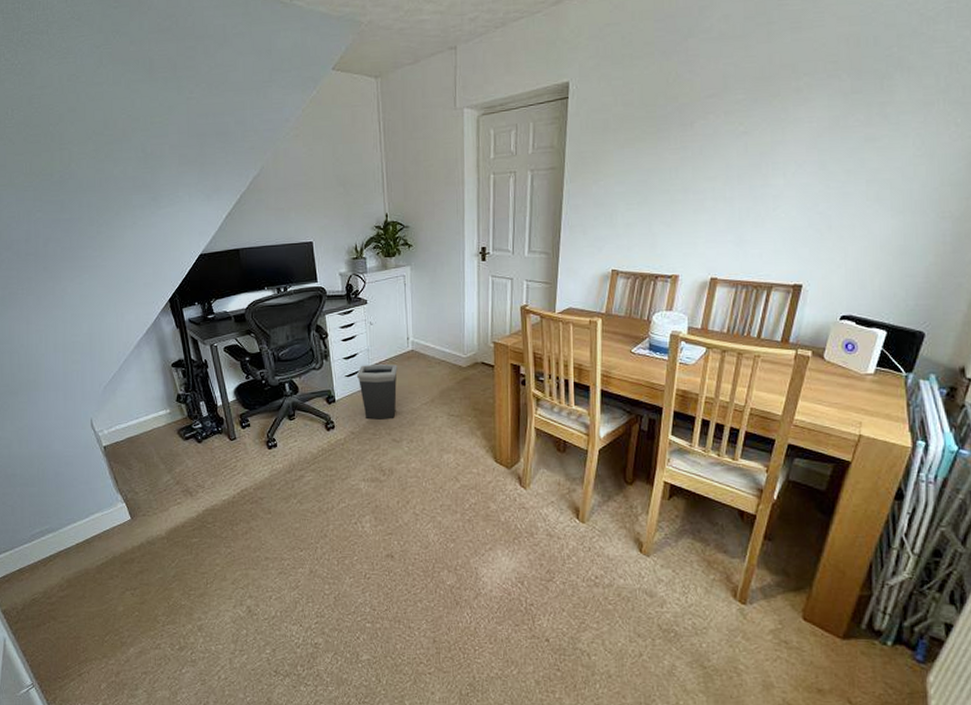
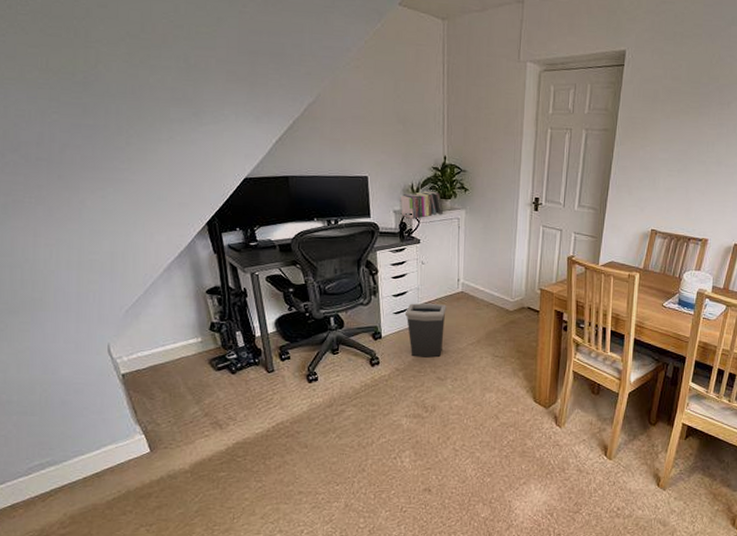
books: none [346,250,388,280] -> present [401,190,443,219]

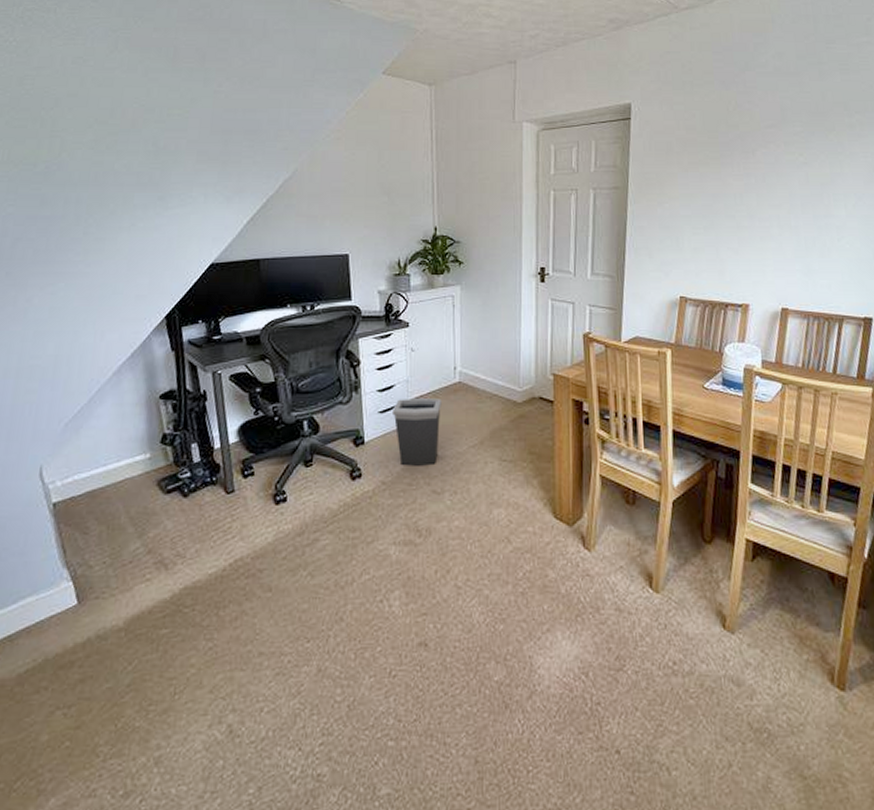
books: present [401,190,443,219] -> none [386,266,434,299]

